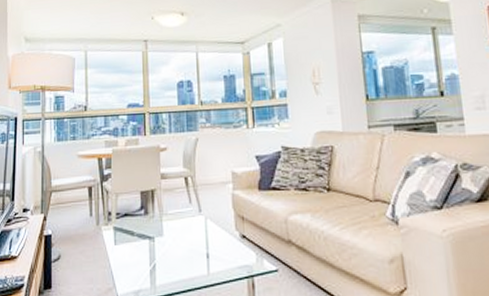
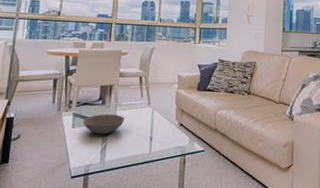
bowl: none [125,227,173,253] -> present [82,114,124,135]

